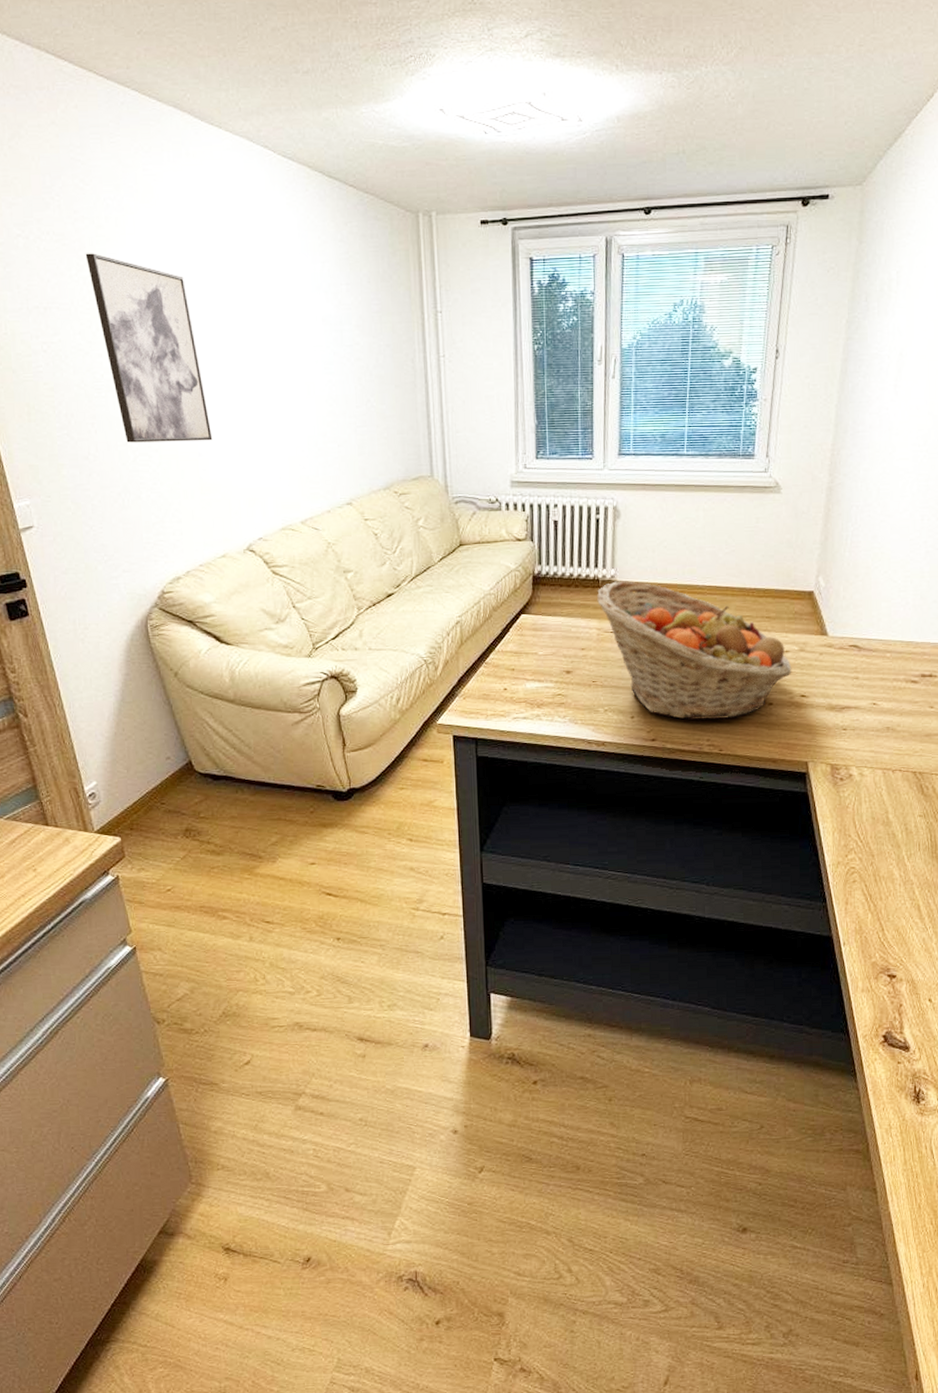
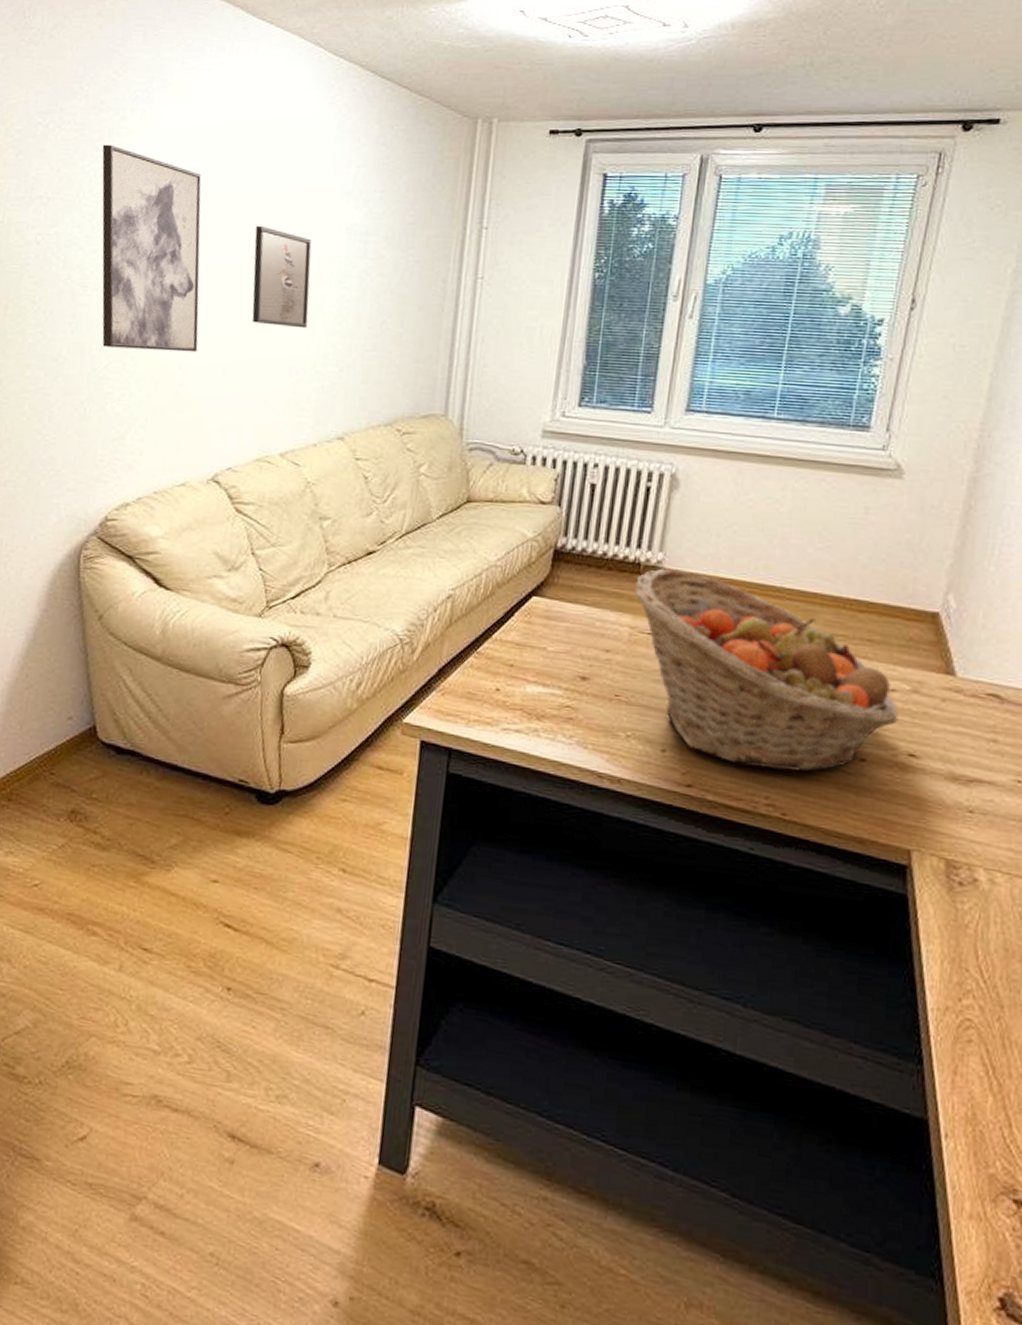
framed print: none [243,321,304,412] -> present [251,225,312,329]

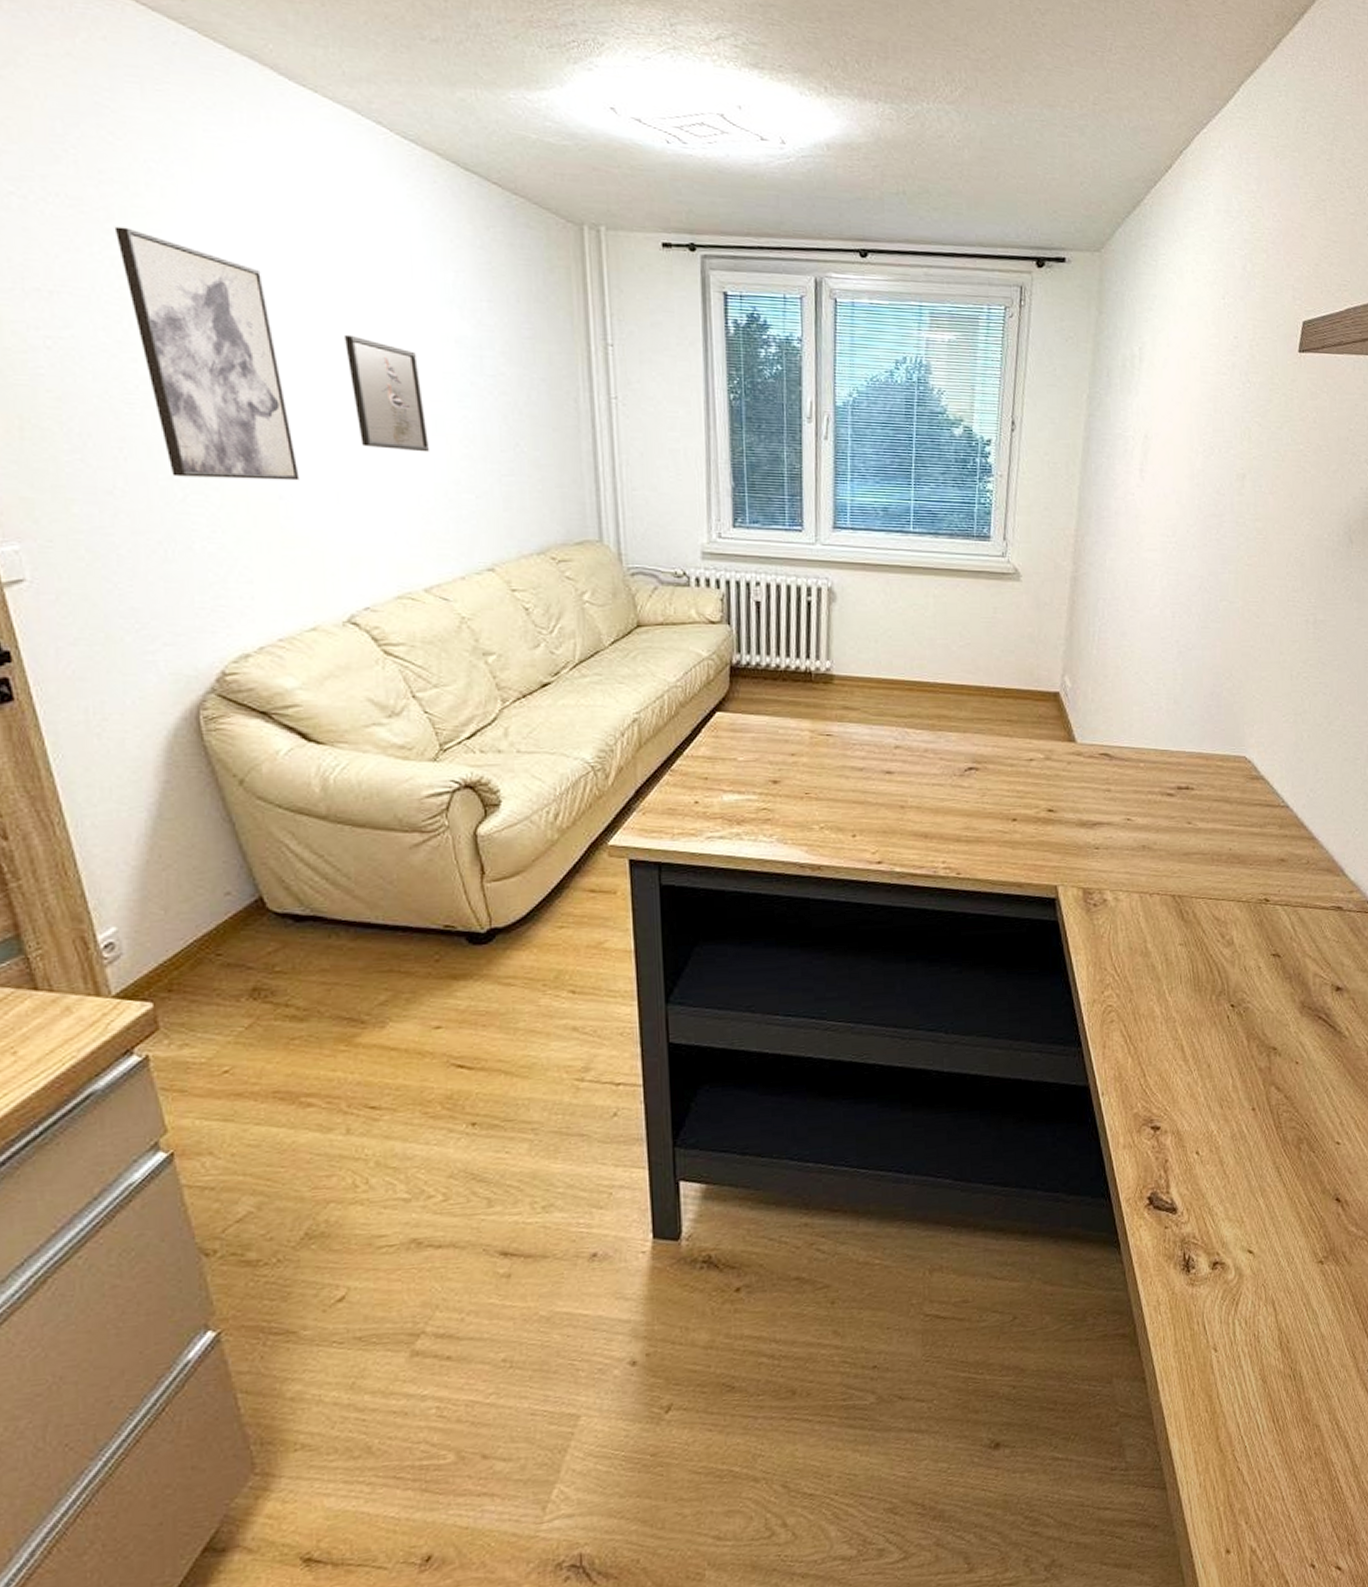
fruit basket: present [635,568,899,772] -> none [809,675,1038,839]

